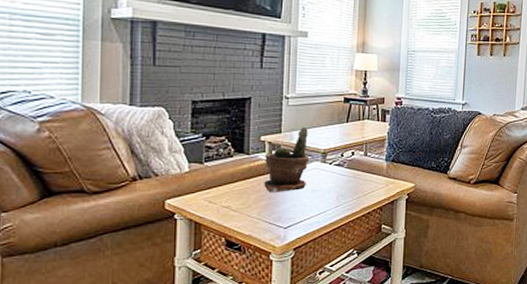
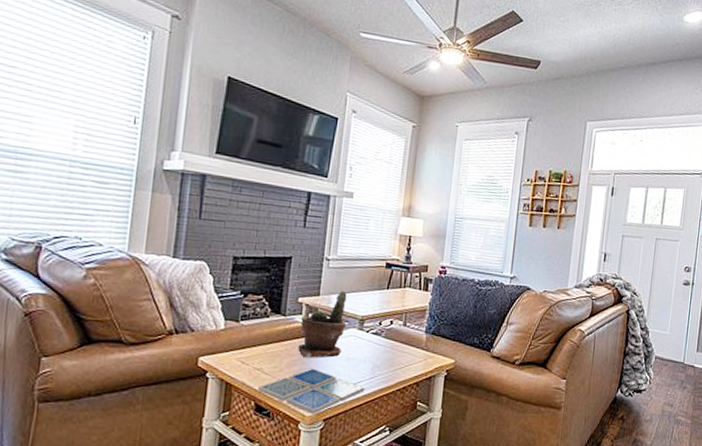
drink coaster: none [227,201,332,245] -> present [258,368,365,414]

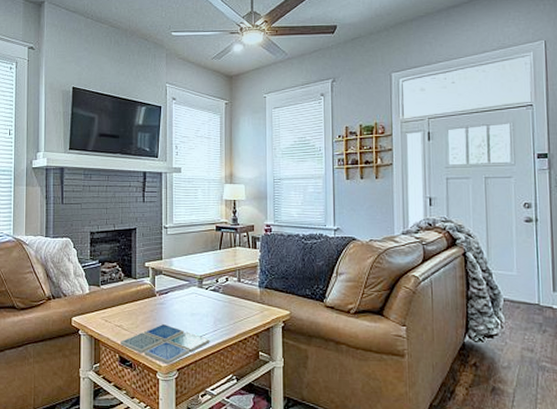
potted plant: present [298,290,347,358] -> none [149,253,188,315]

